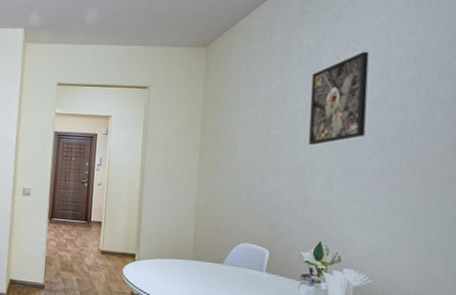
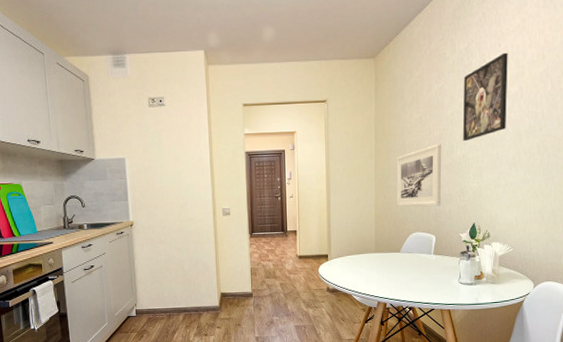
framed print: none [222,145,281,216] -> present [396,144,441,207]

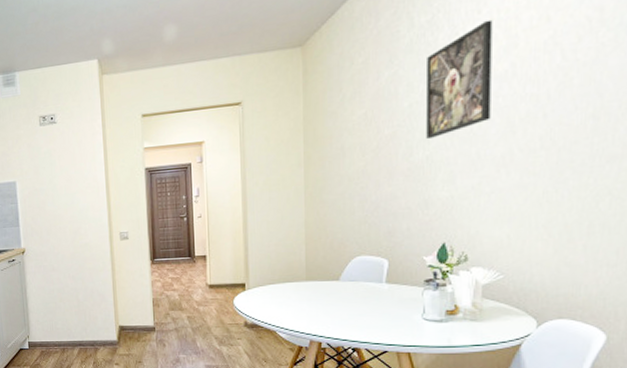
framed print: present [396,144,441,207] -> none [333,144,395,225]

